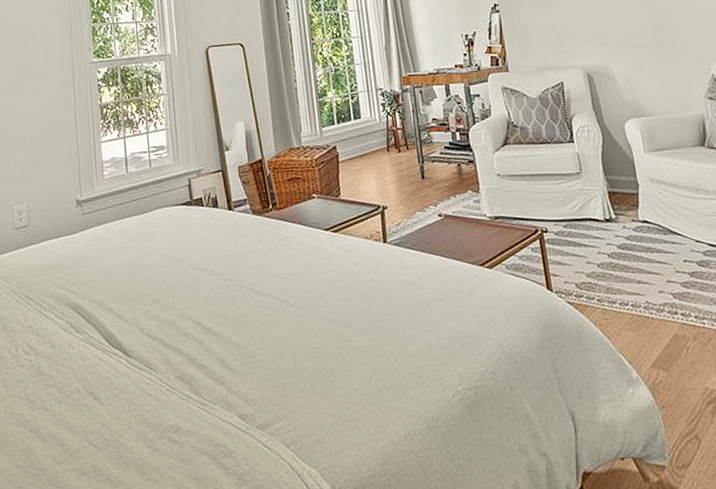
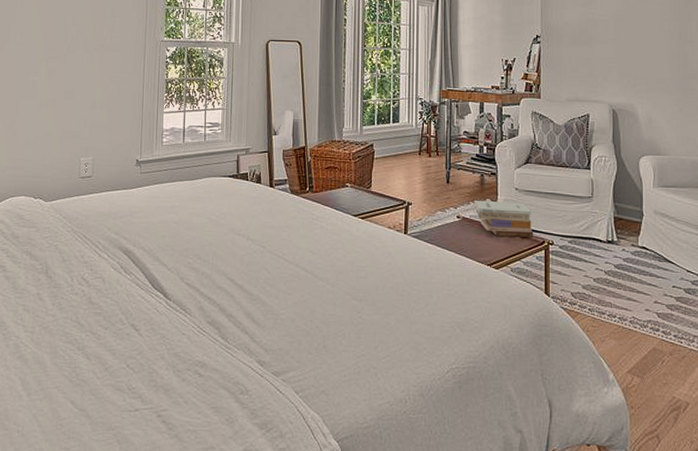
books: none [454,189,525,232] -> present [473,200,534,239]

